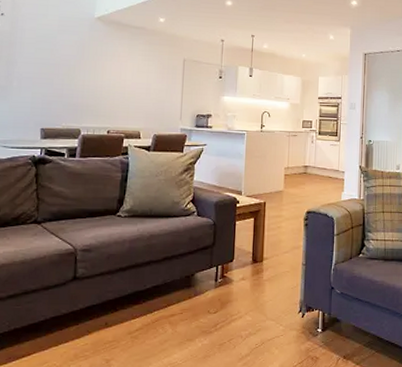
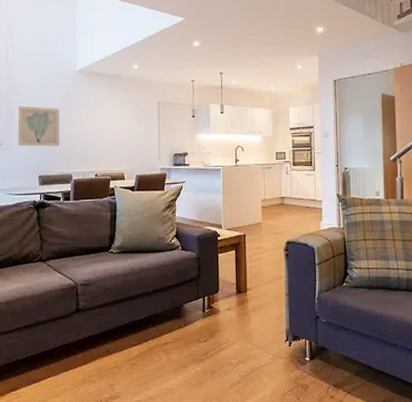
wall art: none [18,49,72,97] -> present [17,105,60,147]

